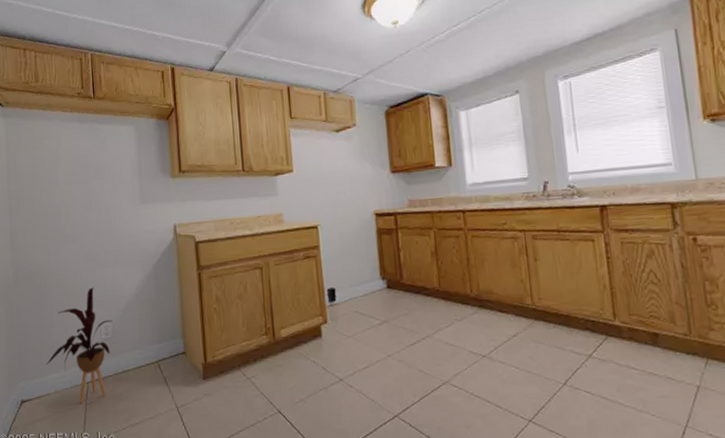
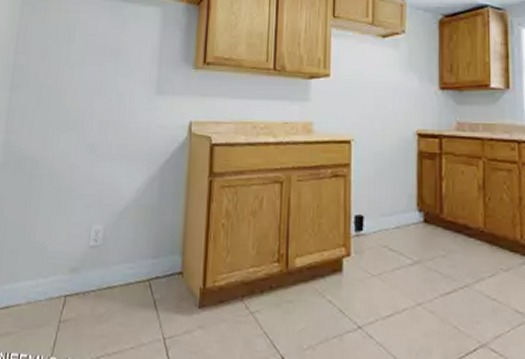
house plant: present [45,287,113,404] -> none [20,184,105,321]

